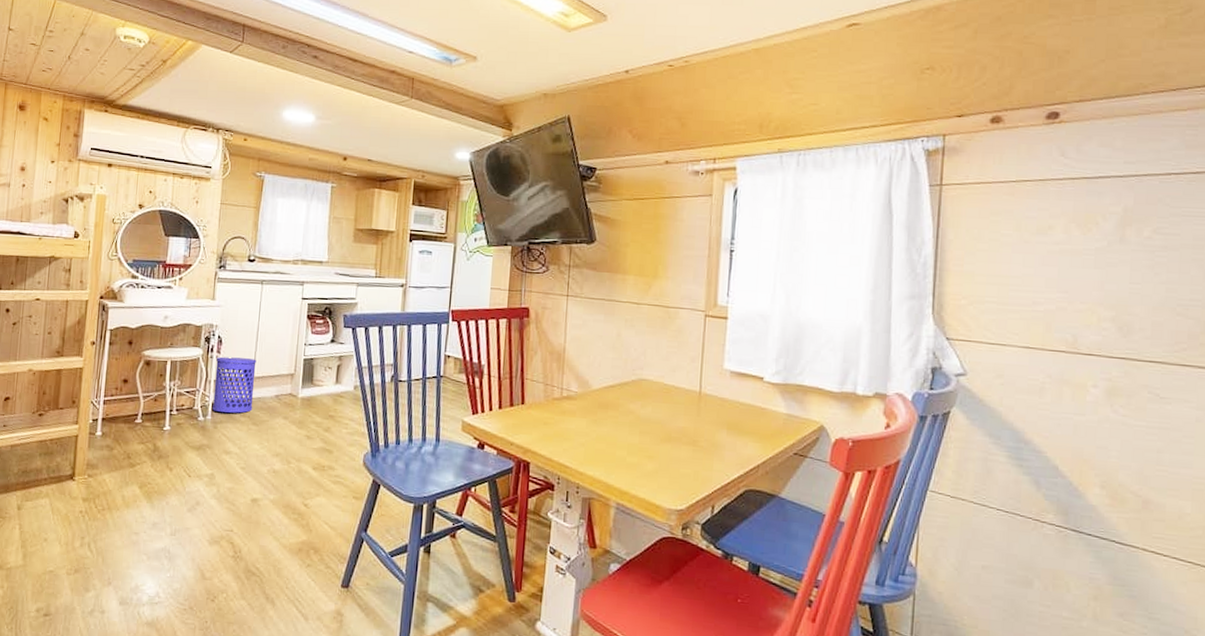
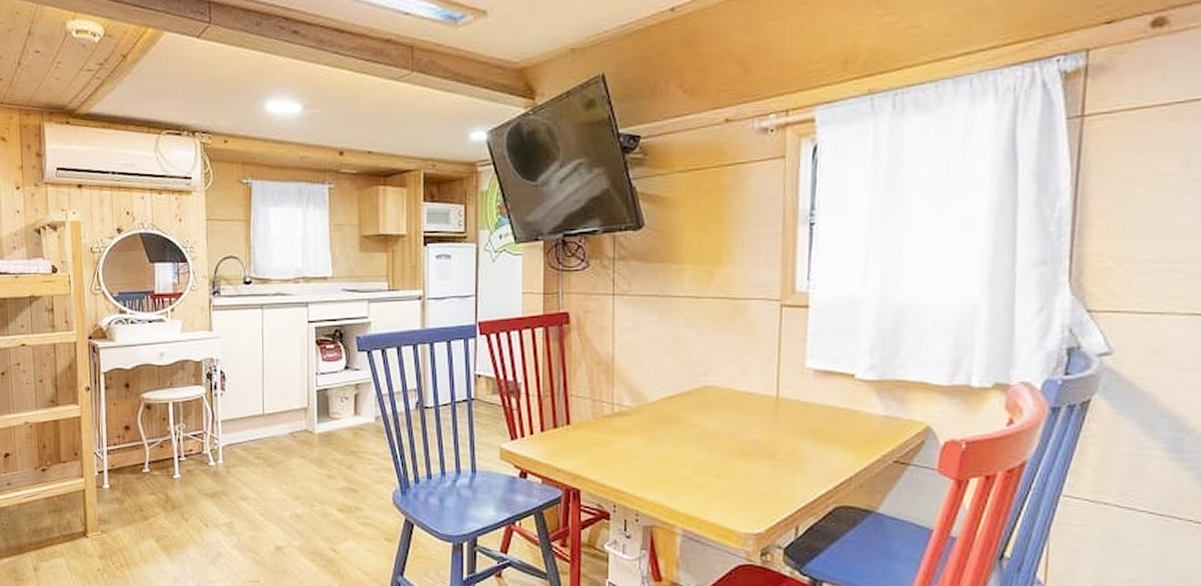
waste bin: present [211,356,257,413] -> none [221,394,267,455]

